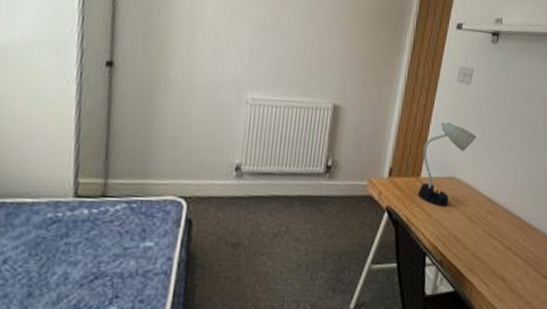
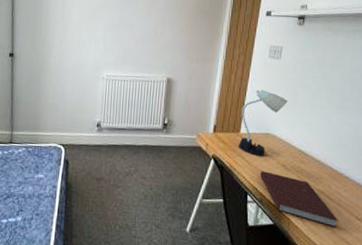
notebook: none [442,225,525,290] -> present [260,171,338,227]

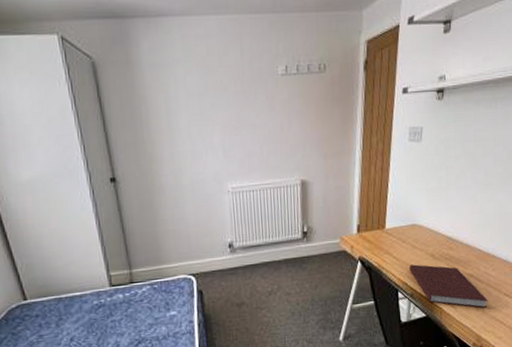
desk lamp: present [238,89,288,156] -> none [384,177,432,250]

